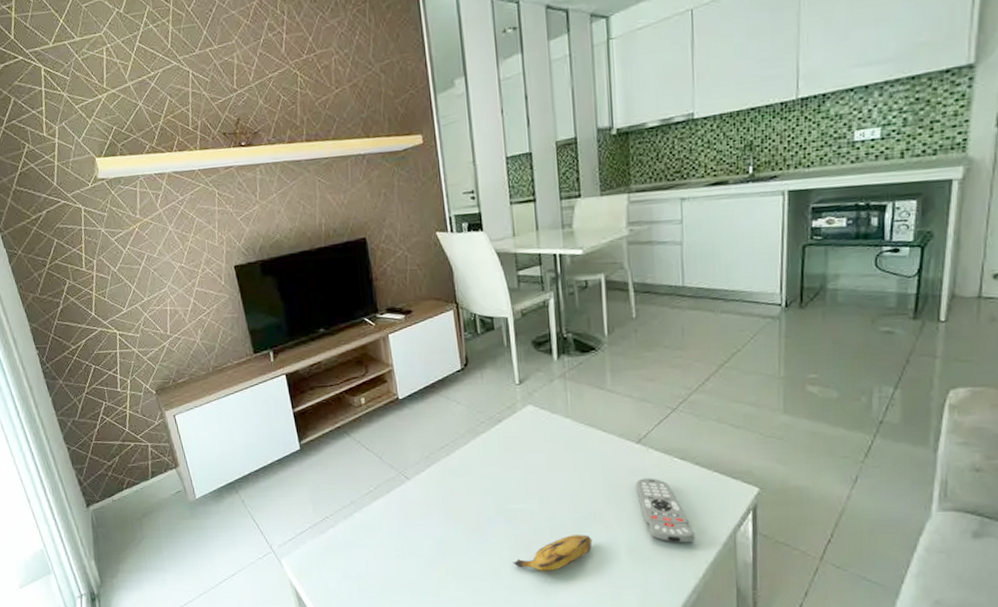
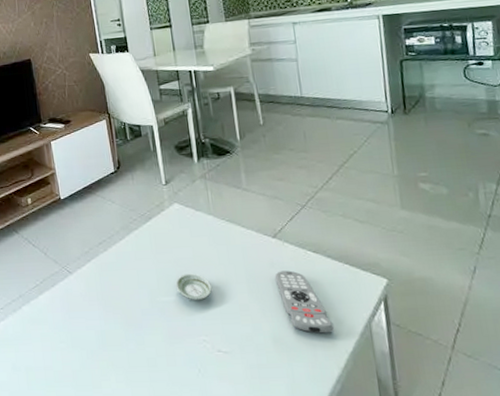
banana: present [513,535,593,572] -> none [168,326,240,363]
saucer: none [524,480,565,509] -> present [175,273,212,301]

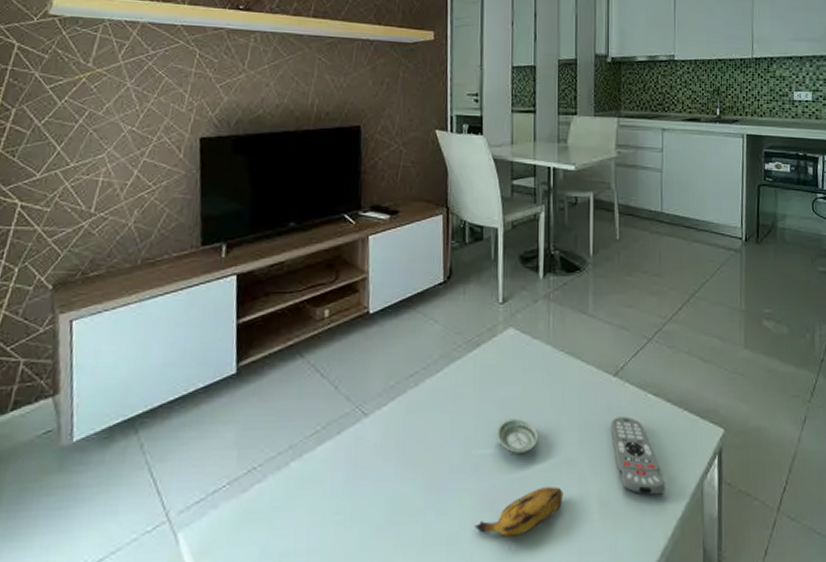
banana: none [168,326,240,363] -> present [475,487,563,538]

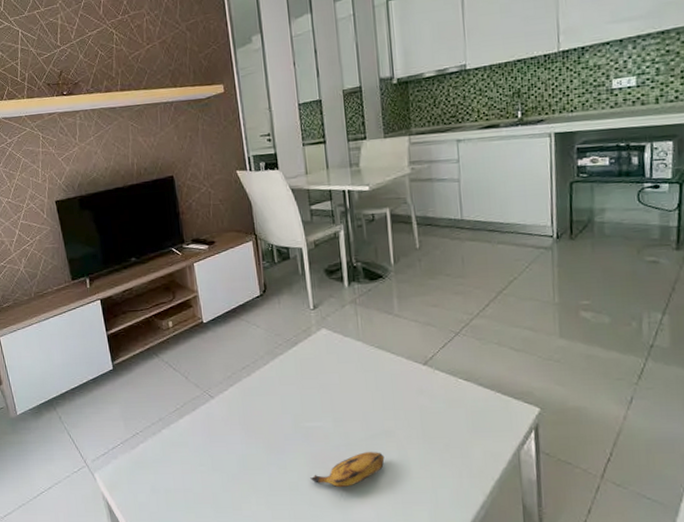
saucer: present [496,418,538,455] -> none [320,399,358,427]
remote control: present [611,416,665,496] -> none [424,398,481,461]

